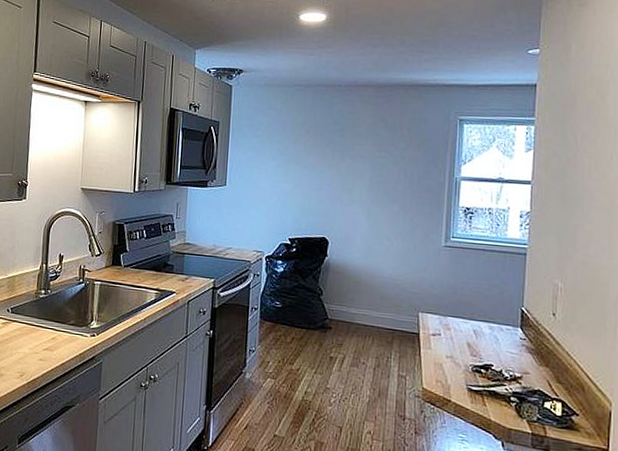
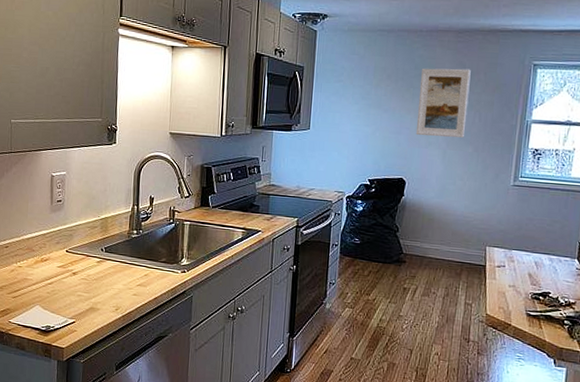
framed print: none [337,123,393,195] -> present [415,68,471,138]

